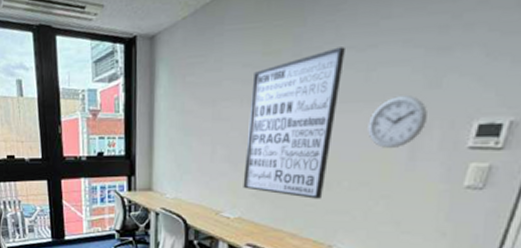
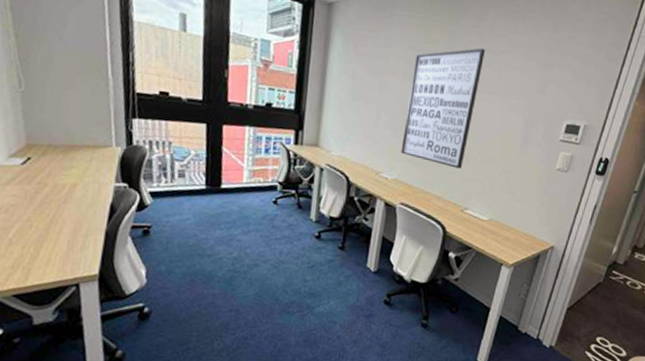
wall clock: present [368,96,427,148] -> none [497,94,536,134]

